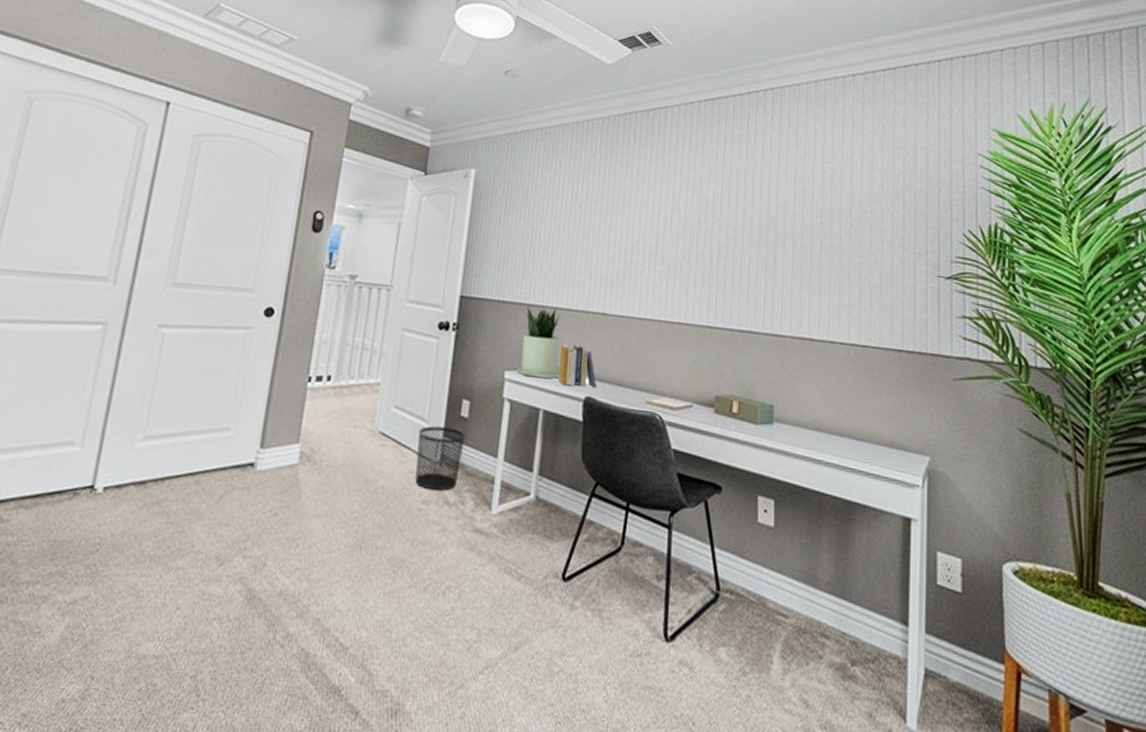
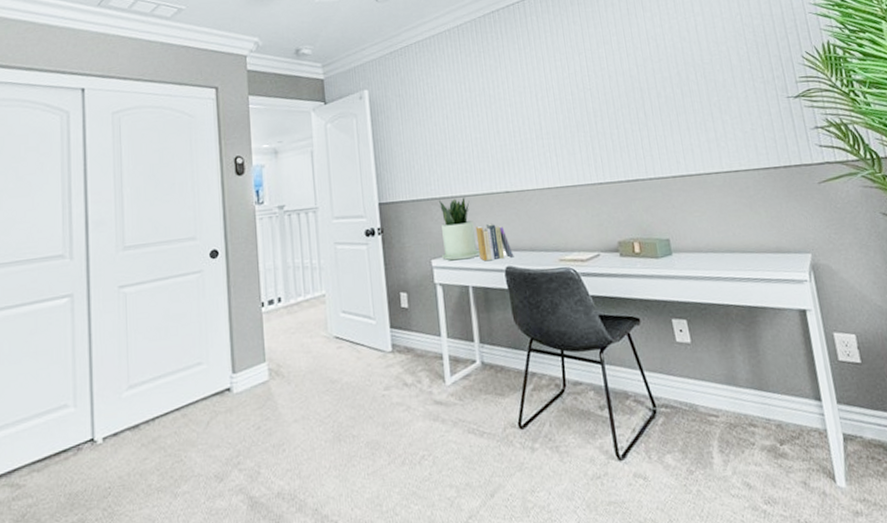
waste bin: present [415,426,466,491] -> none [367,319,411,377]

